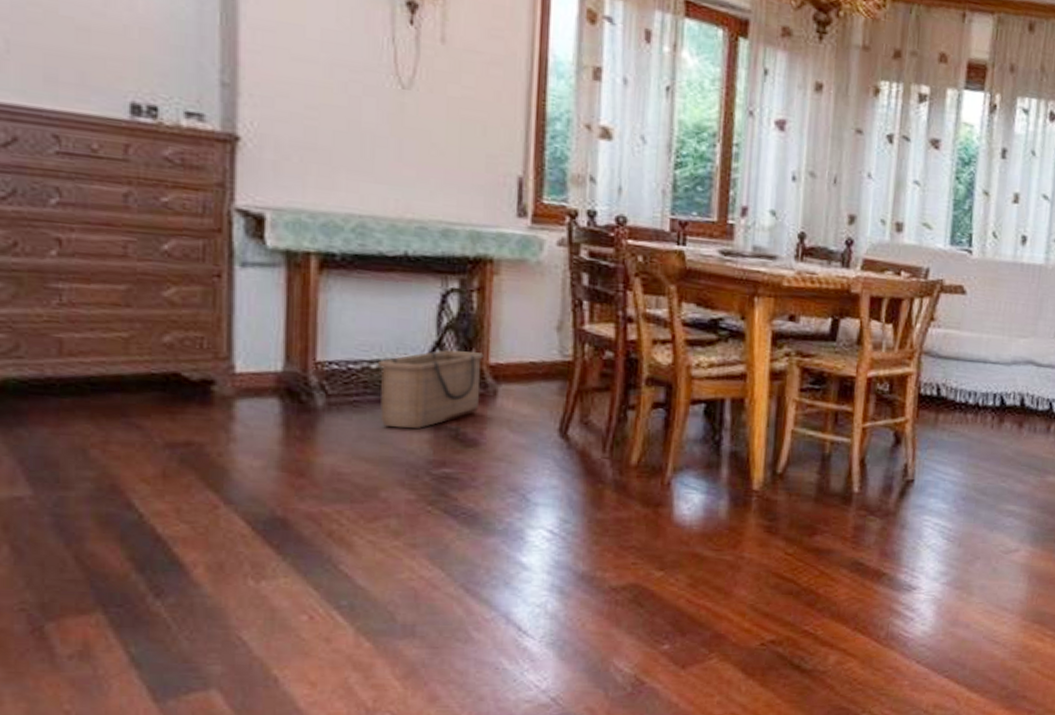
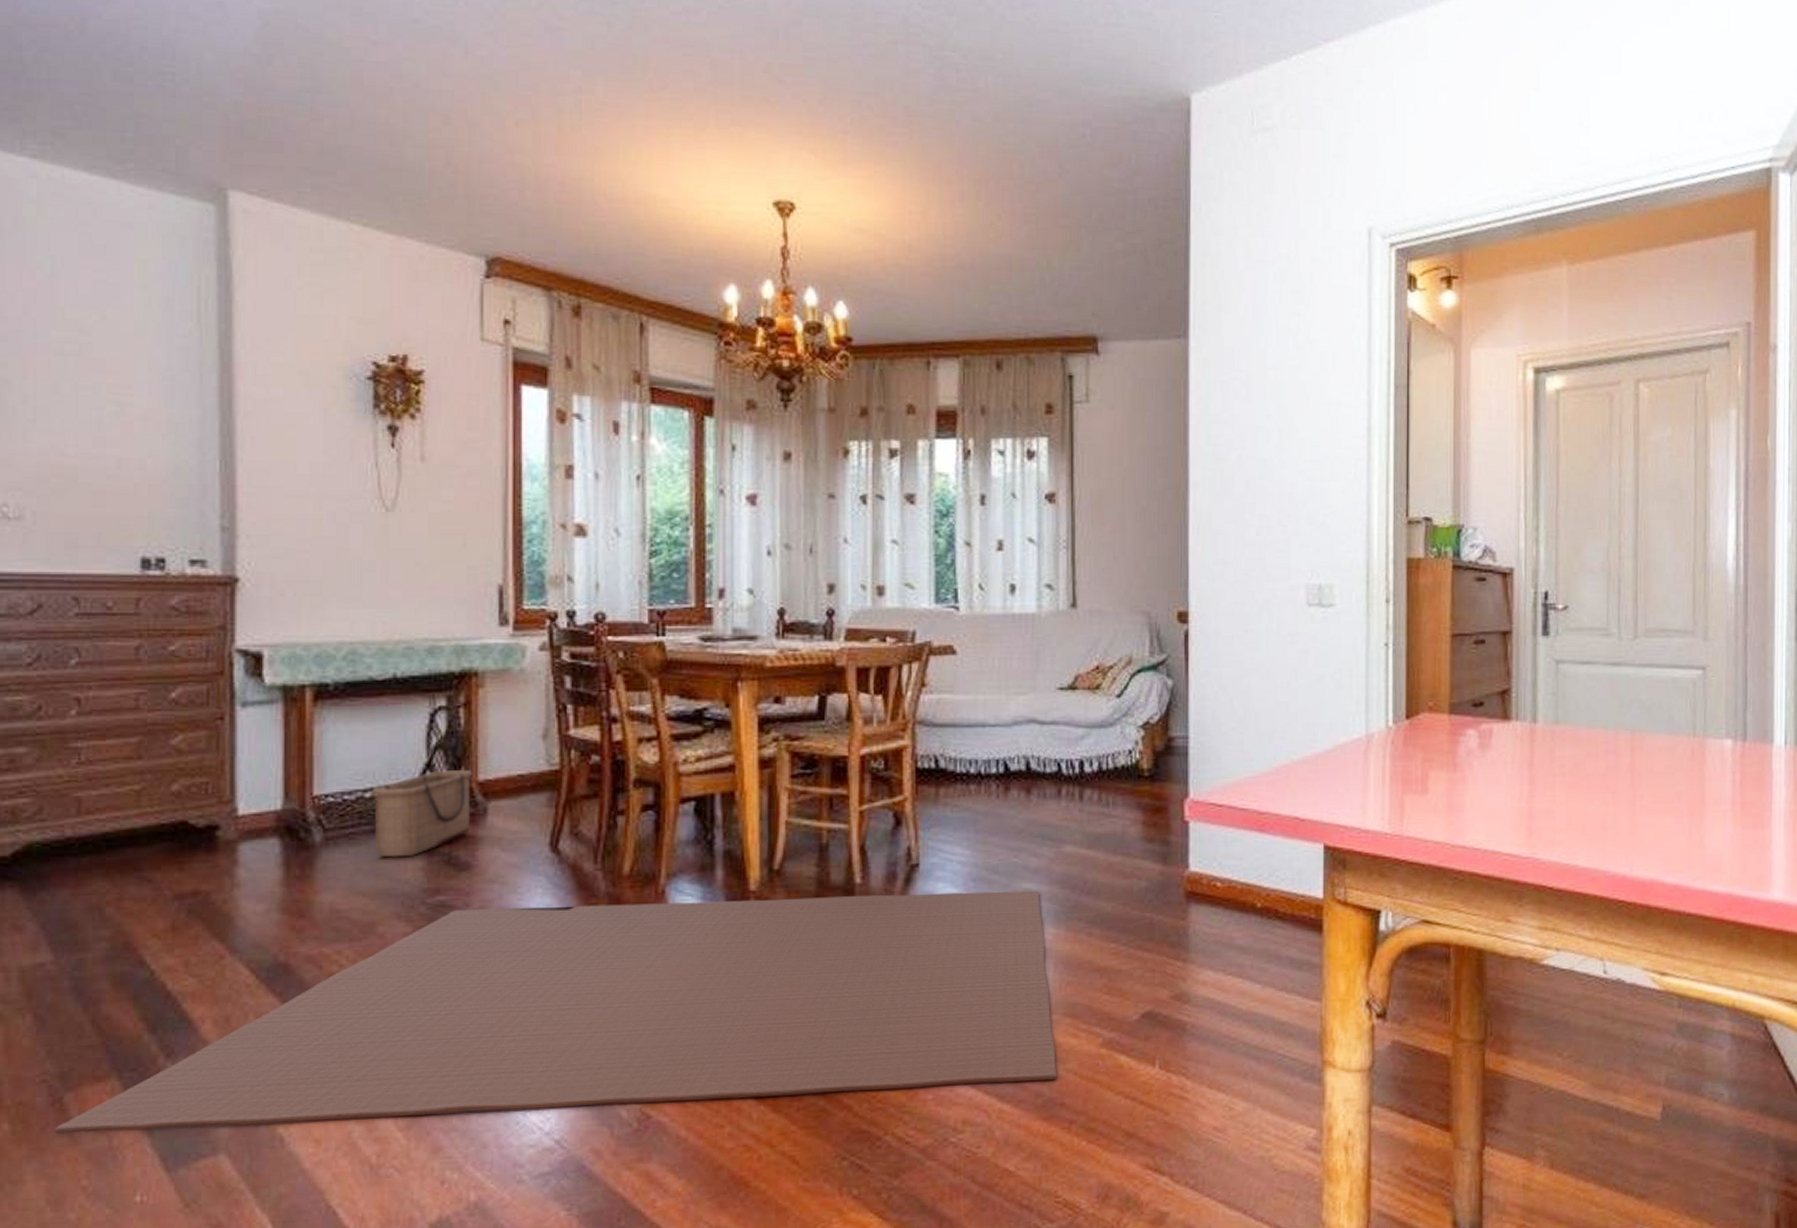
rug: none [33,483,1023,676] -> present [53,890,1057,1134]

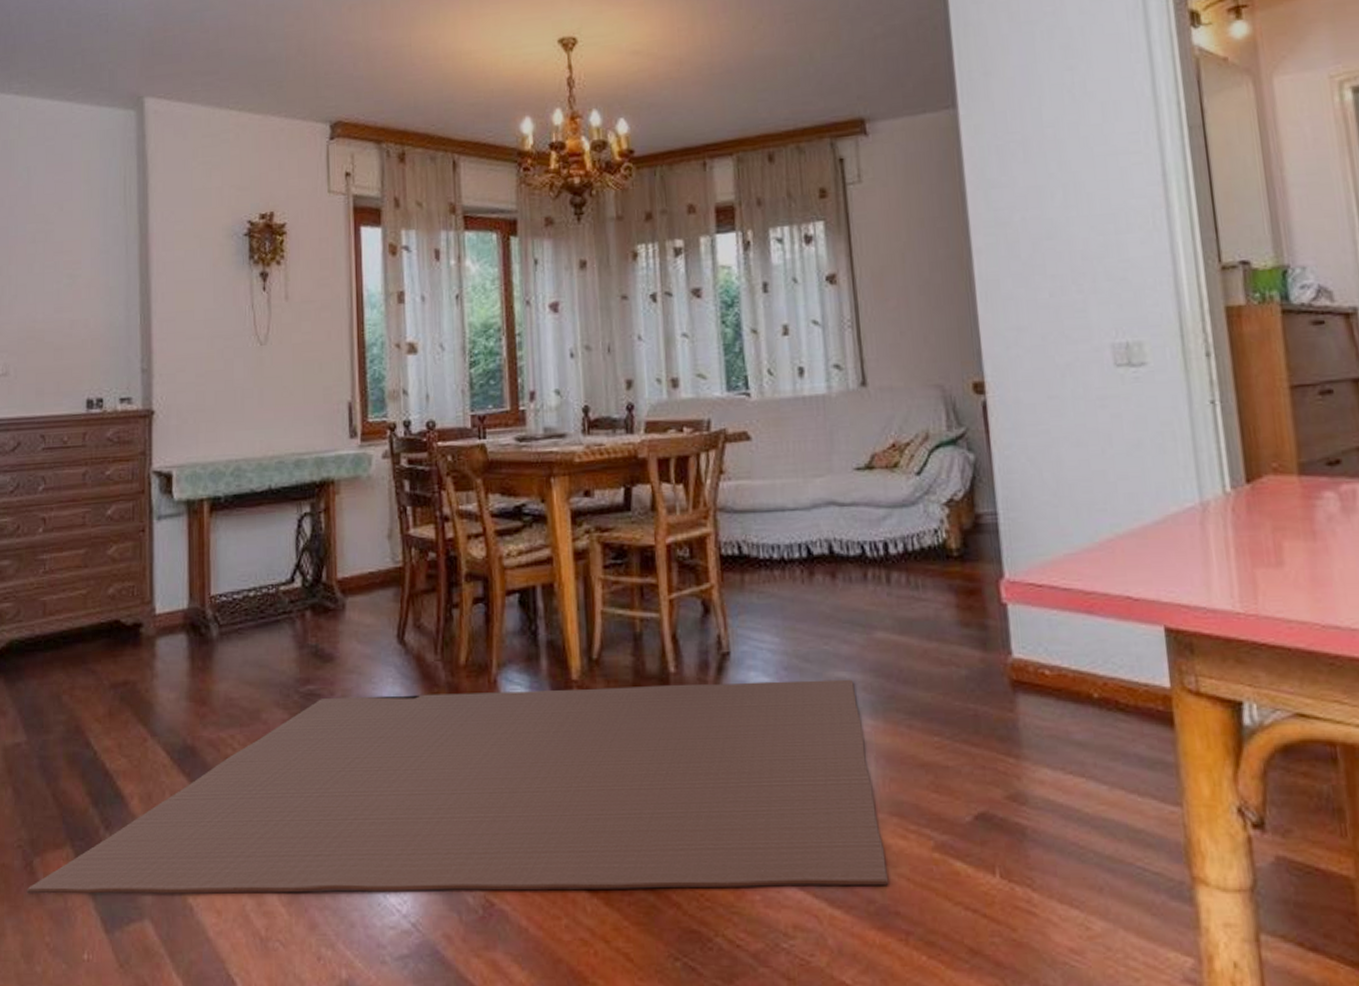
basket: present [372,770,473,858] -> none [255,569,333,651]

